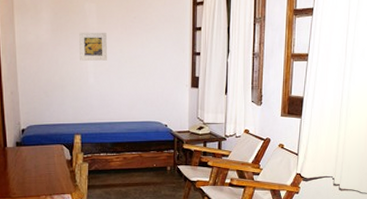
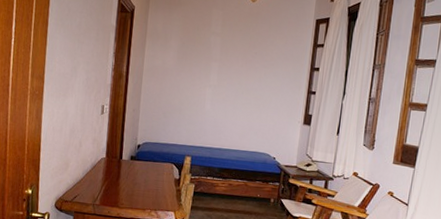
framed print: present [79,32,107,61] -> none [199,61,228,90]

